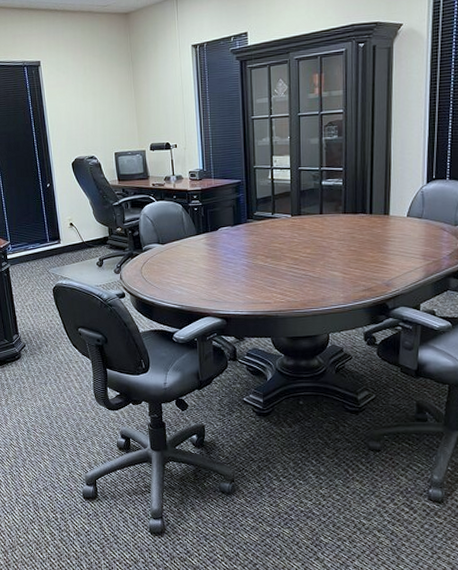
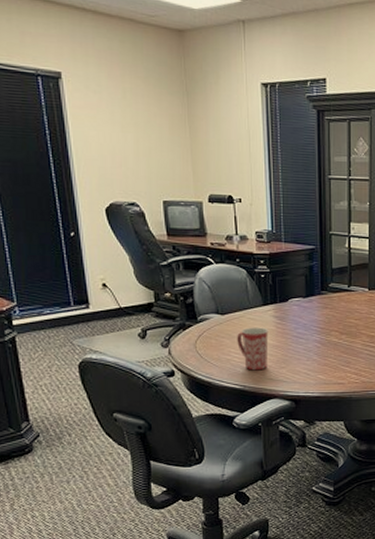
mug: none [175,254,202,292] -> present [237,327,269,371]

